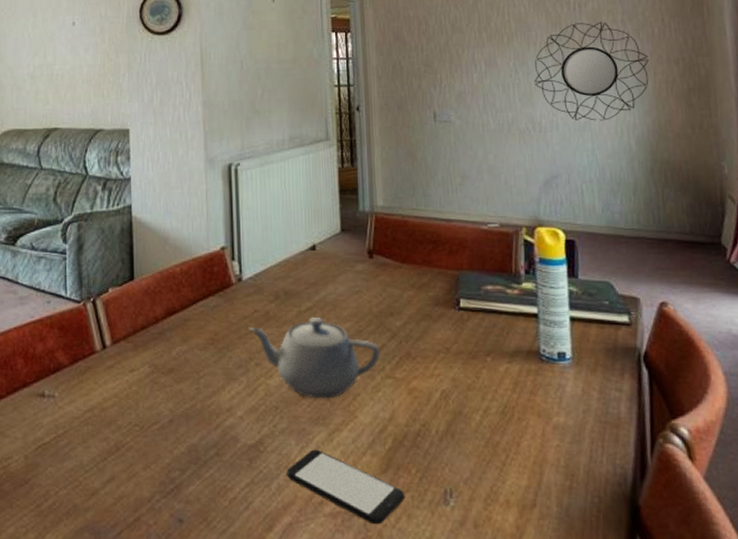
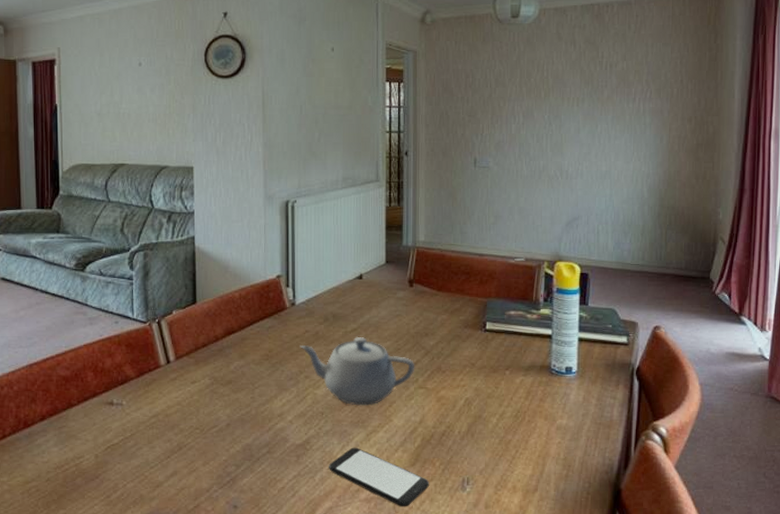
home mirror: present [534,21,649,121] -> none [565,80,666,170]

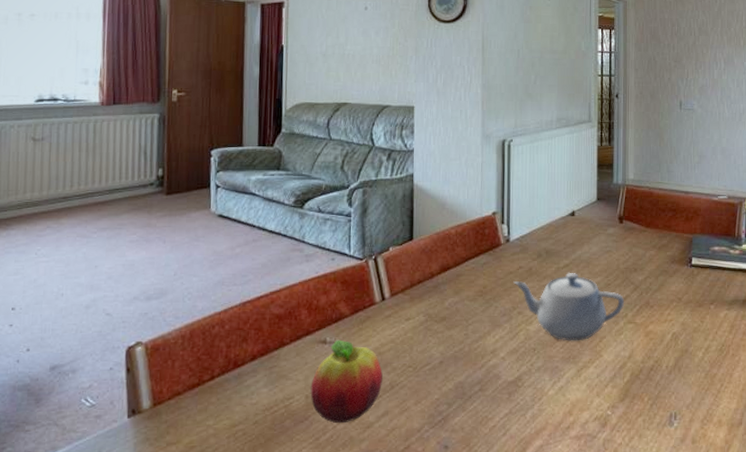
fruit: none [99,401,170,482] -> present [310,339,383,424]
smartphone: present [329,447,430,507] -> none [540,383,639,444]

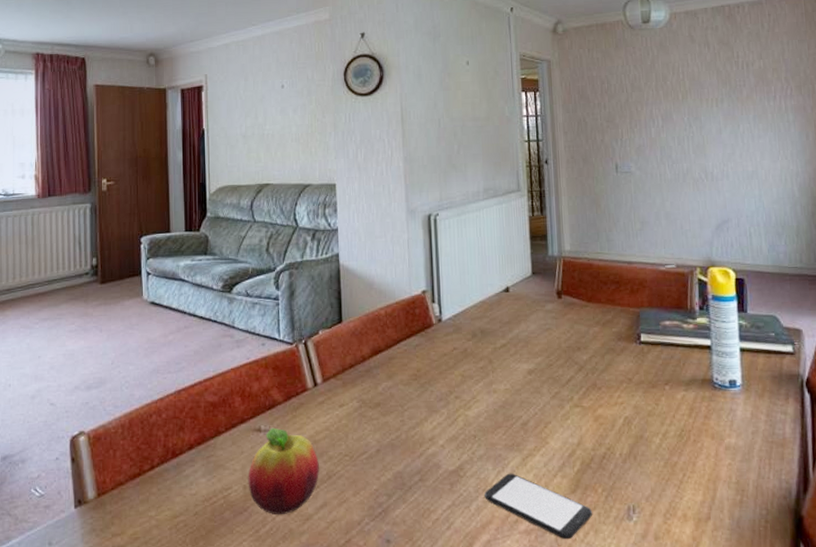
teapot: present [513,272,625,341] -> none [448,352,569,427]
smartphone: none [540,383,639,444] -> present [484,473,593,540]

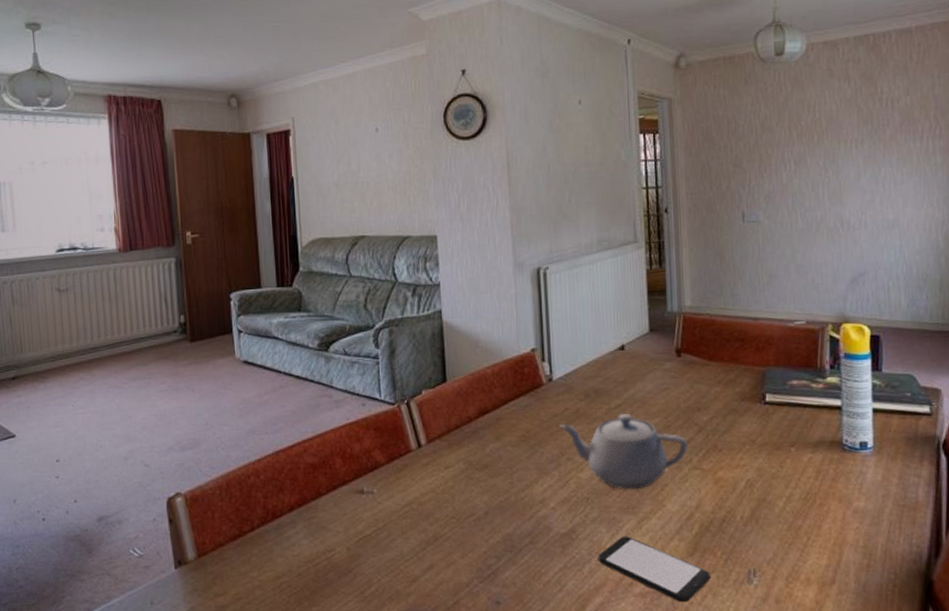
fruit: present [248,427,319,515] -> none [351,489,425,577]
teapot: none [448,352,569,427] -> present [559,413,688,490]

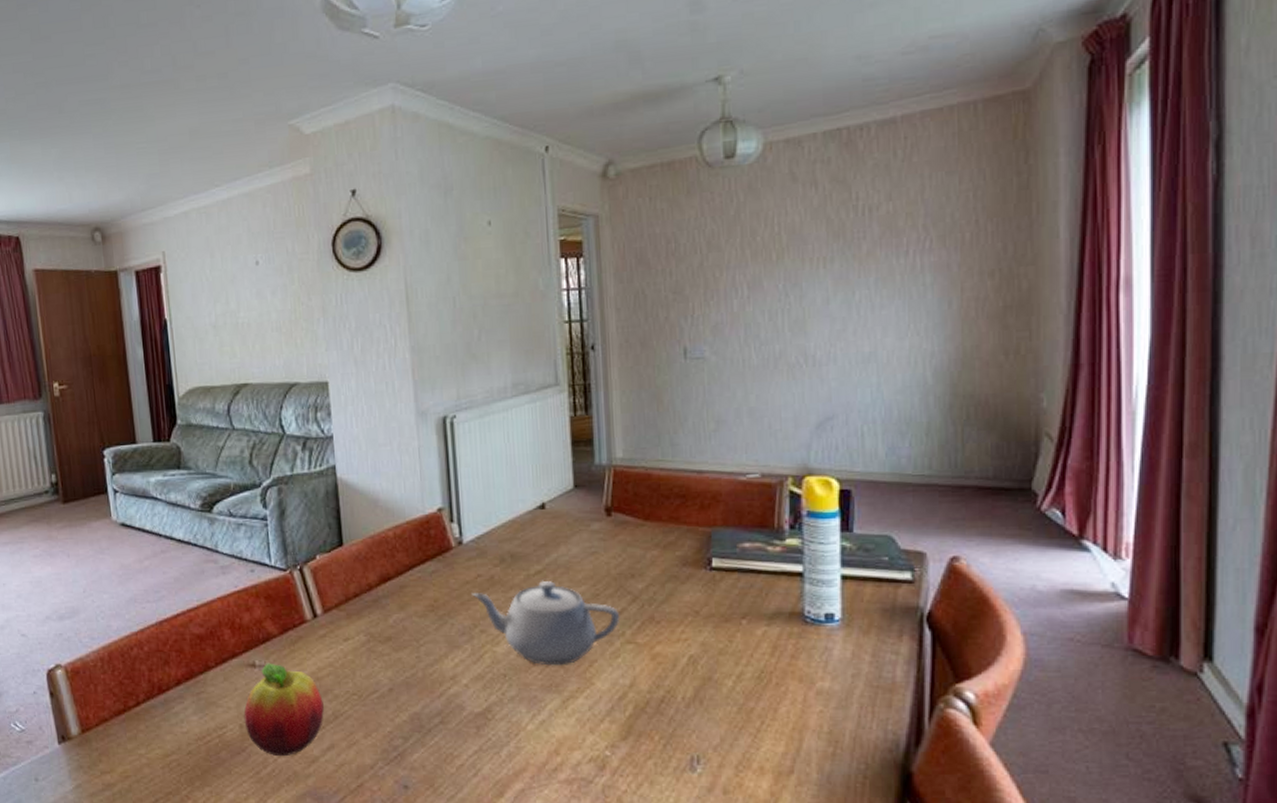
fruit: none [351,489,425,577] -> present [243,663,324,757]
smartphone: present [598,536,712,603] -> none [517,716,648,791]

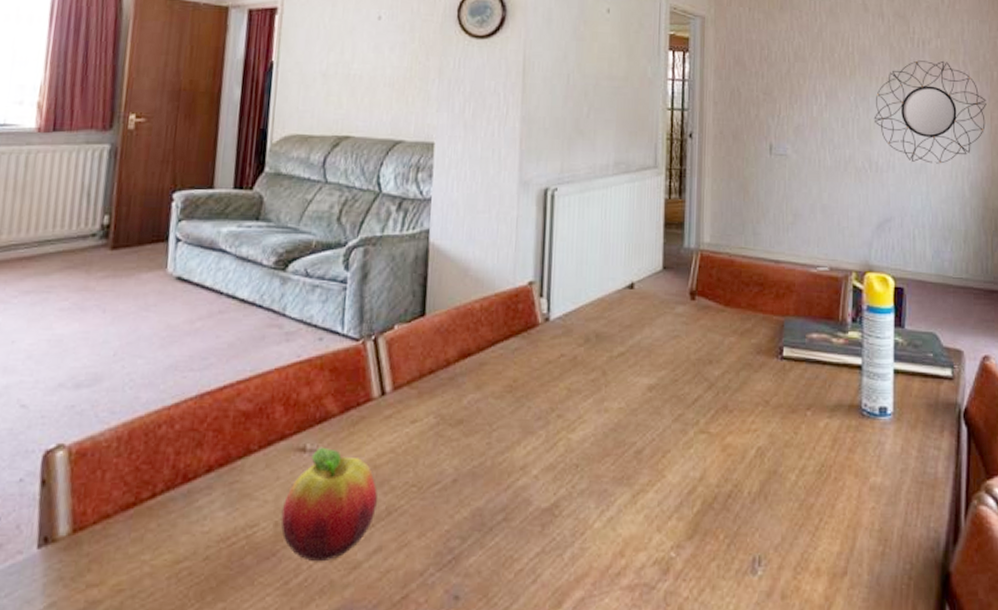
teapot: present [471,580,620,666] -> none [552,363,696,456]
home mirror: none [808,227,955,351] -> present [873,60,986,164]

